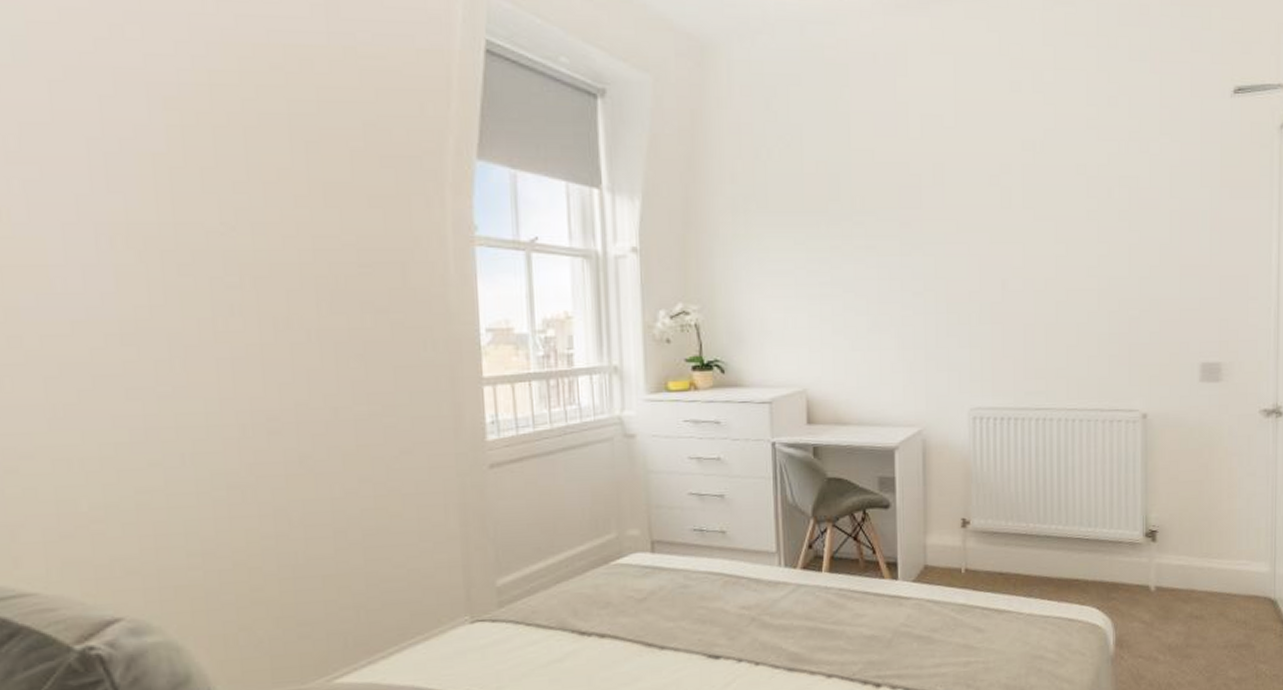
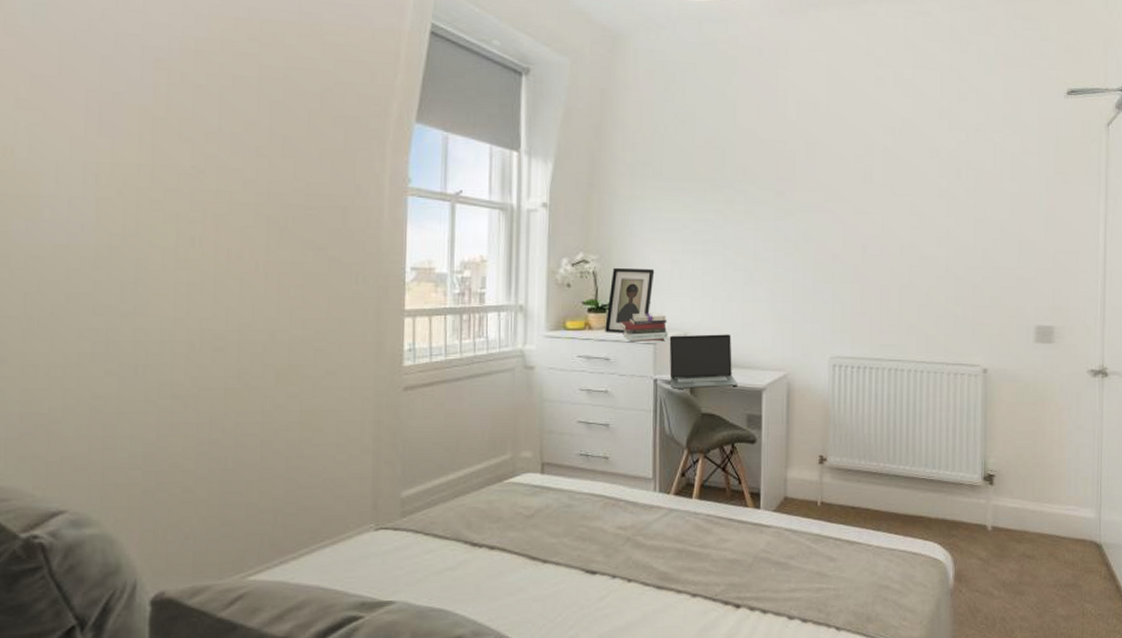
picture frame: none [713,318,766,393] -> present [605,267,655,333]
books: none [730,367,785,402] -> present [620,312,668,342]
laptop: none [786,388,867,452] -> present [669,334,738,389]

